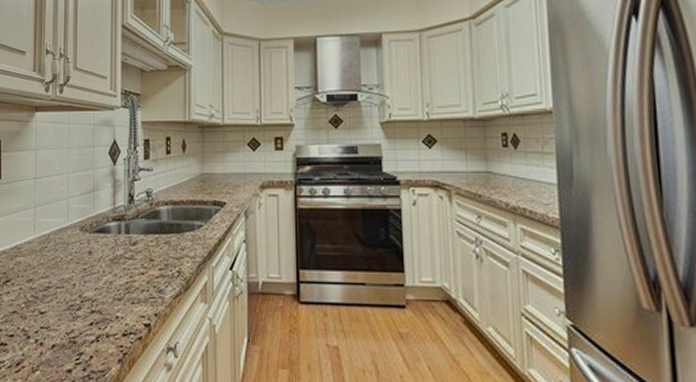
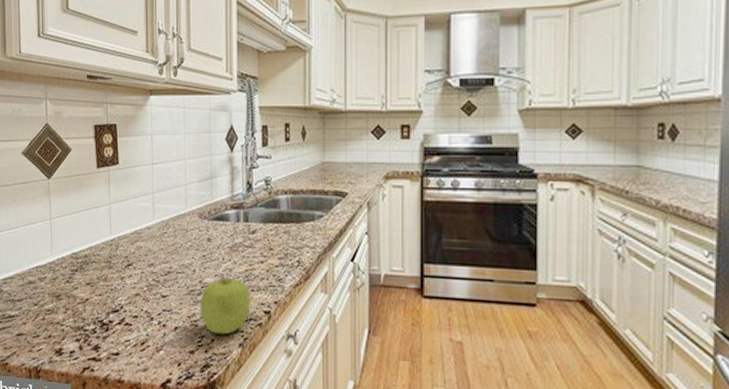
fruit: none [79,288,131,351] -> present [200,275,251,335]

